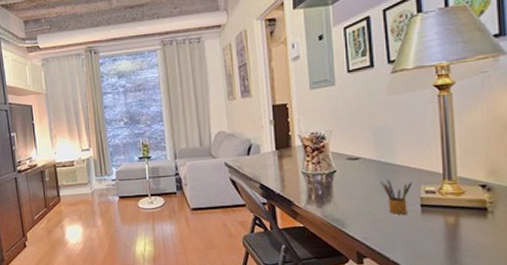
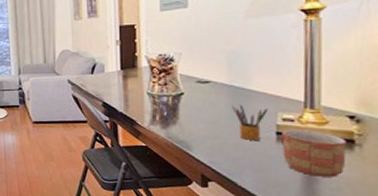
mug: none [424,200,482,245] -> present [280,129,348,178]

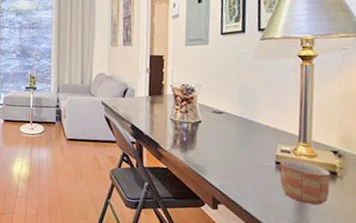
pencil box: present [232,104,269,140] -> none [240,134,270,168]

